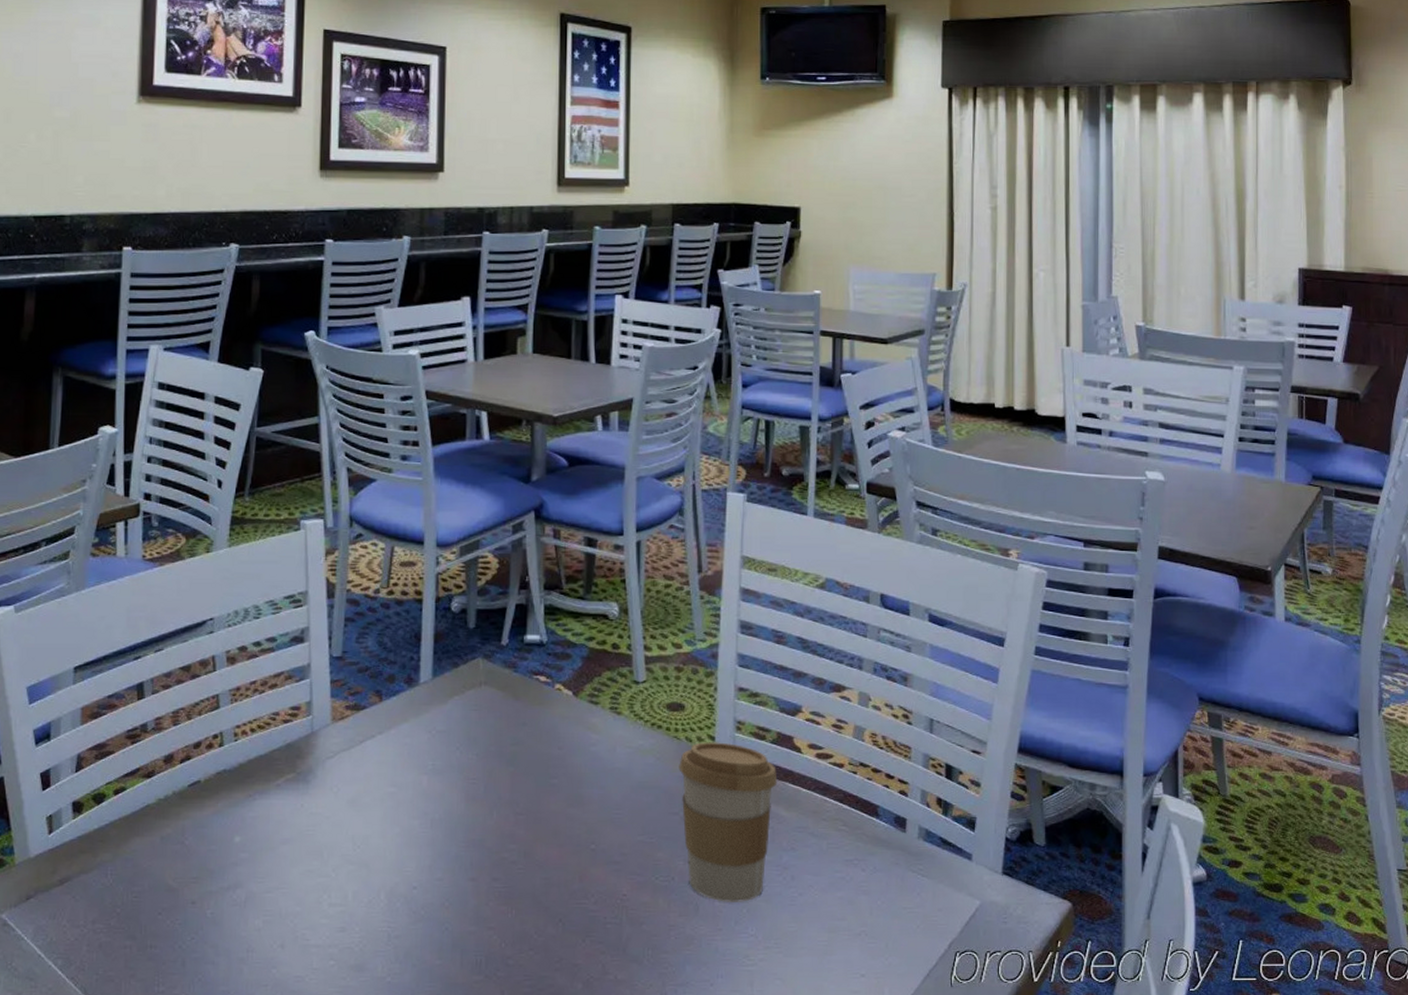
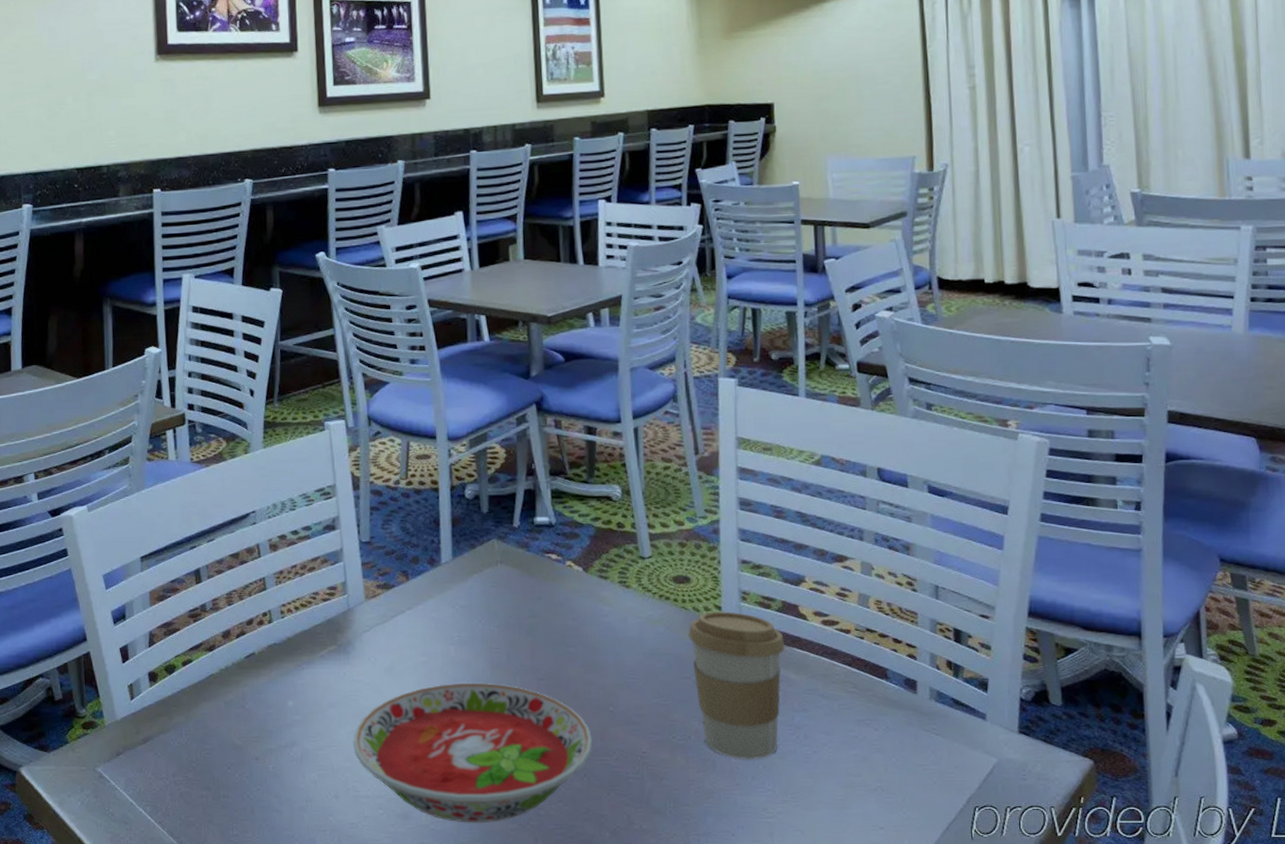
bowl: none [306,817,571,975] -> present [353,682,593,823]

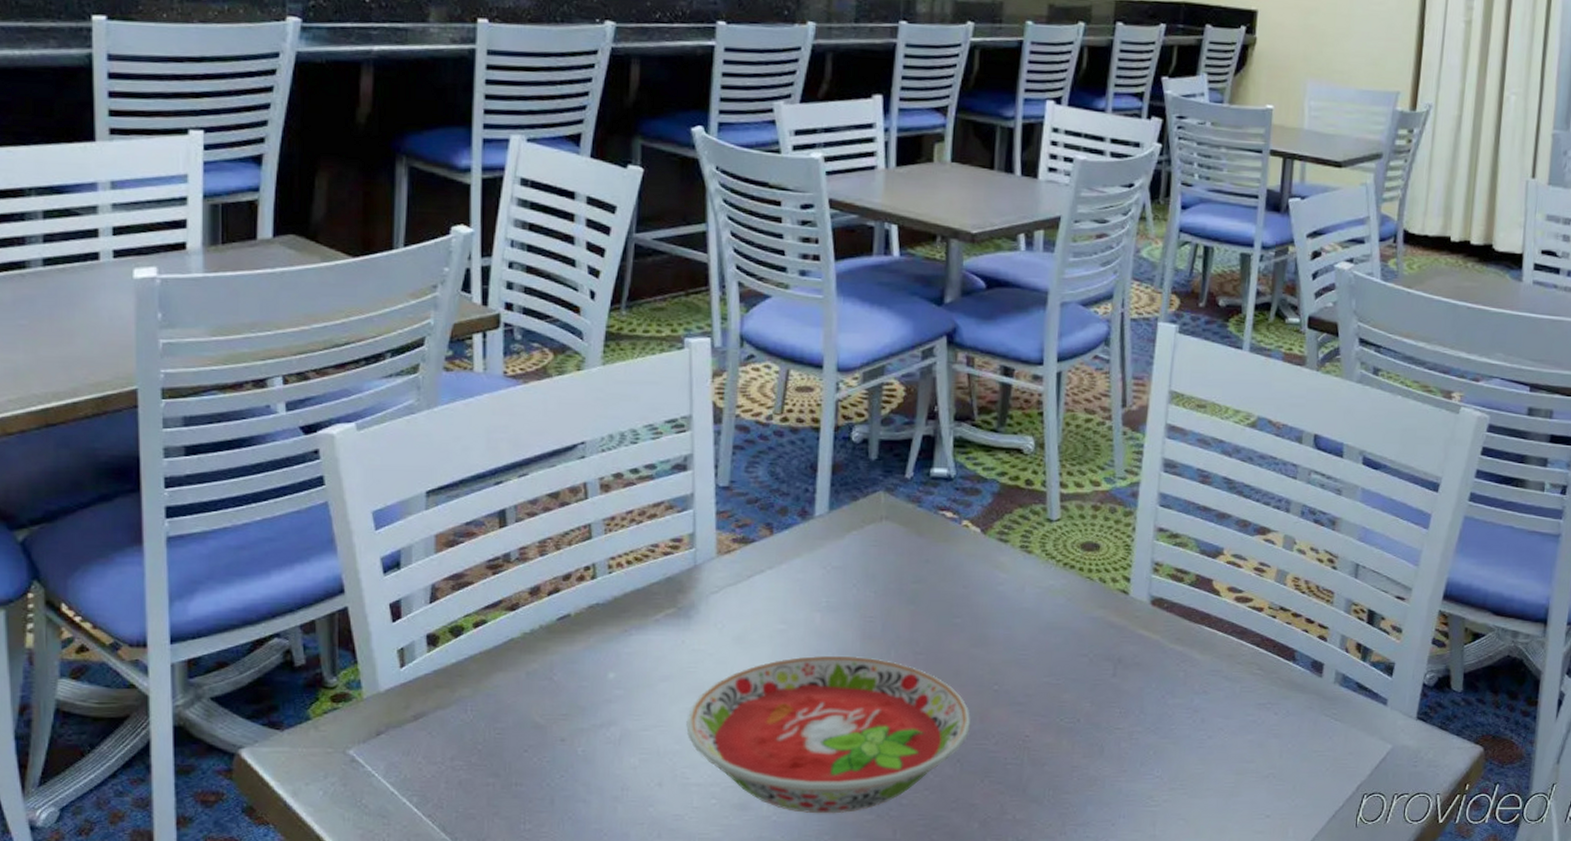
coffee cup: present [688,610,785,759] -> none [1090,582,1194,744]

